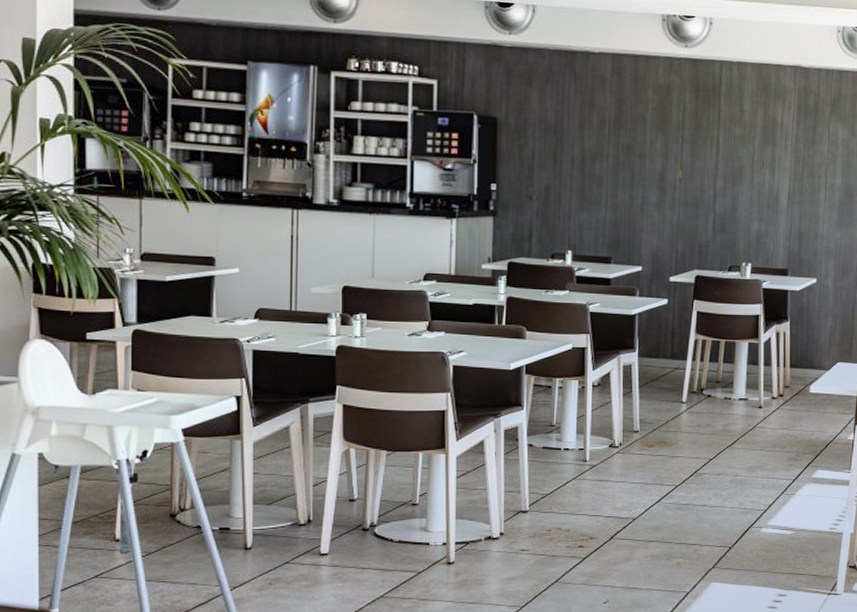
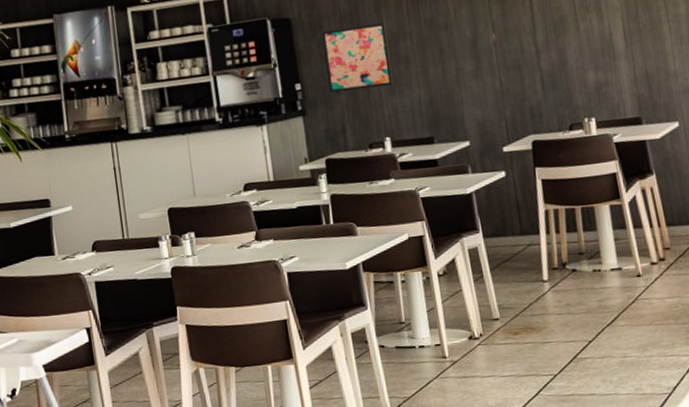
wall art: none [523,136,586,202] -> present [321,22,394,93]

